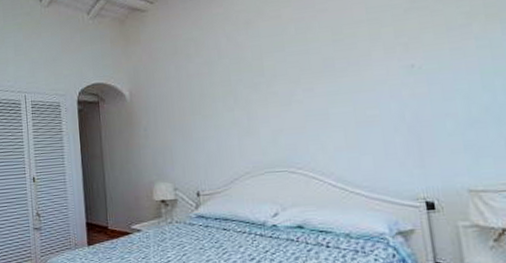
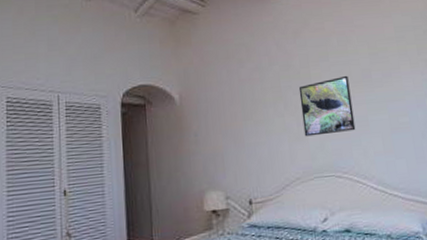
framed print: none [250,66,314,131] -> present [298,75,356,137]

